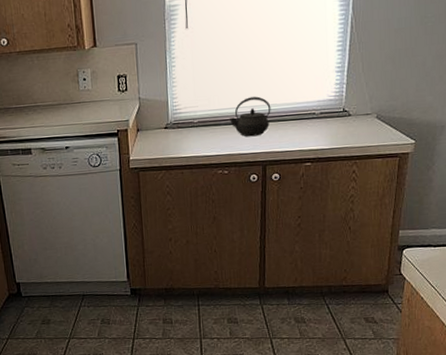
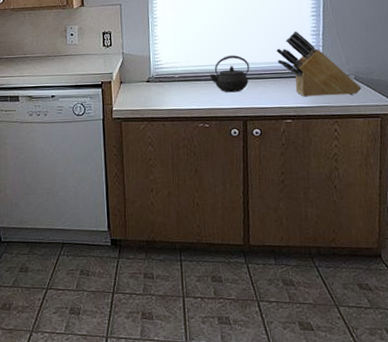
knife block: none [298,68,383,139] -> present [276,31,362,97]

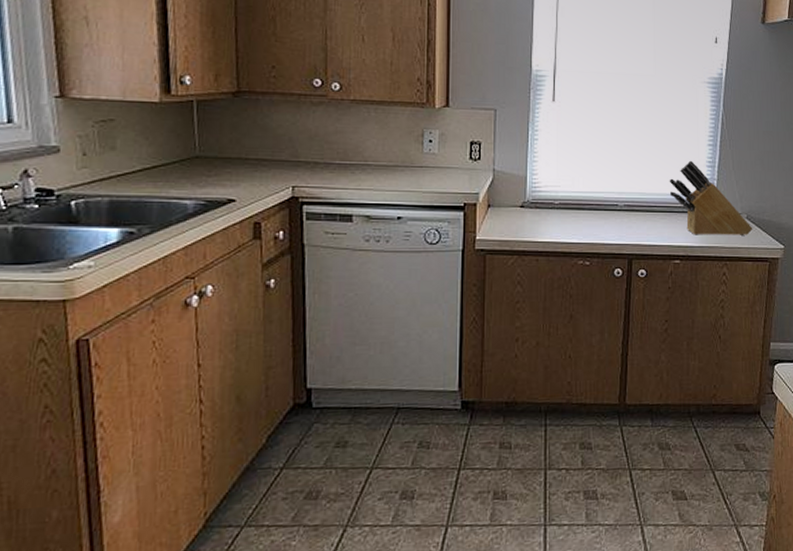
kettle: present [209,55,250,93] -> none [593,182,640,226]

